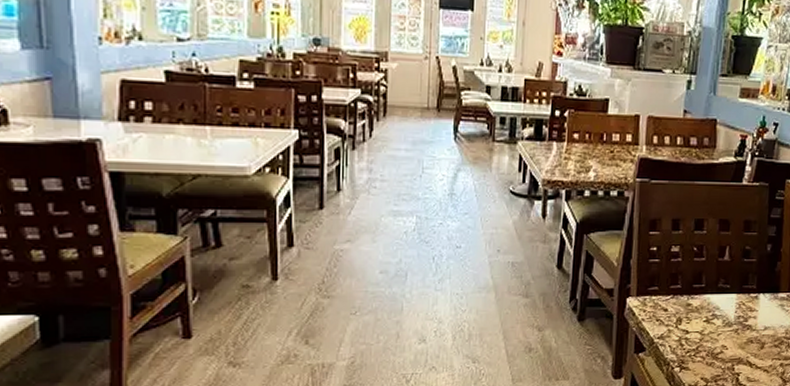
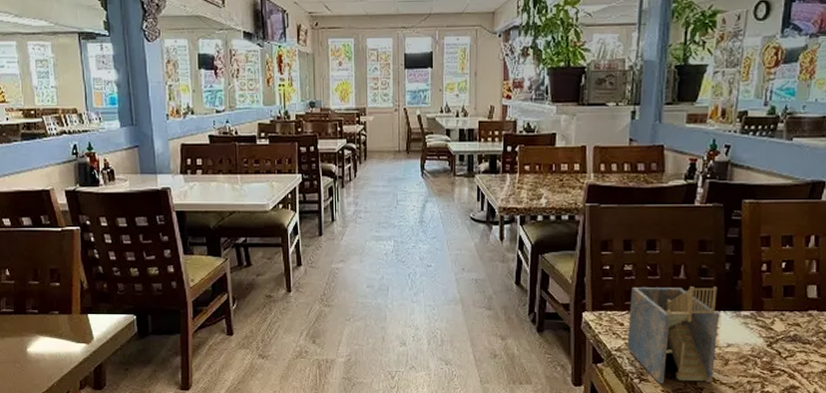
napkin holder: none [669,268,759,372] -> present [627,286,719,384]

